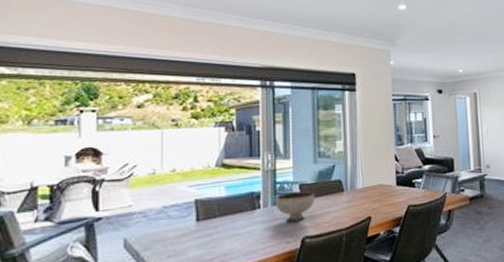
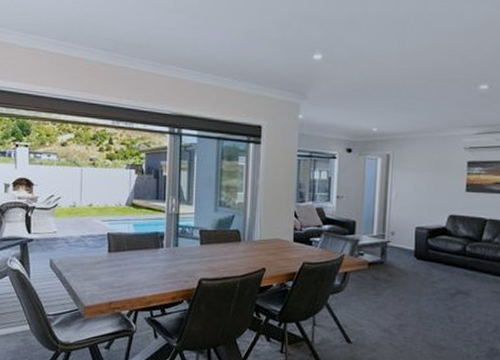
bowl: present [275,191,315,222] -> none [177,236,214,264]

